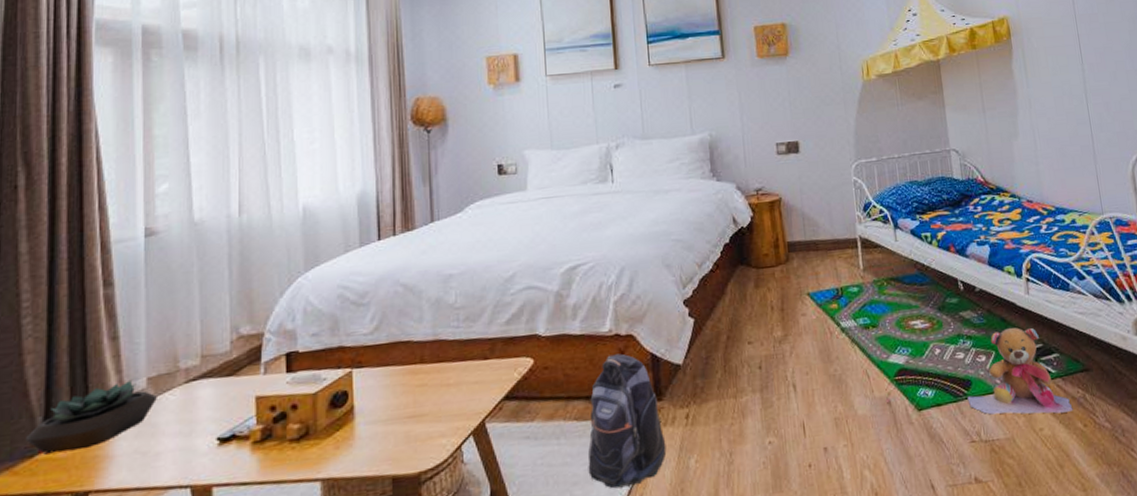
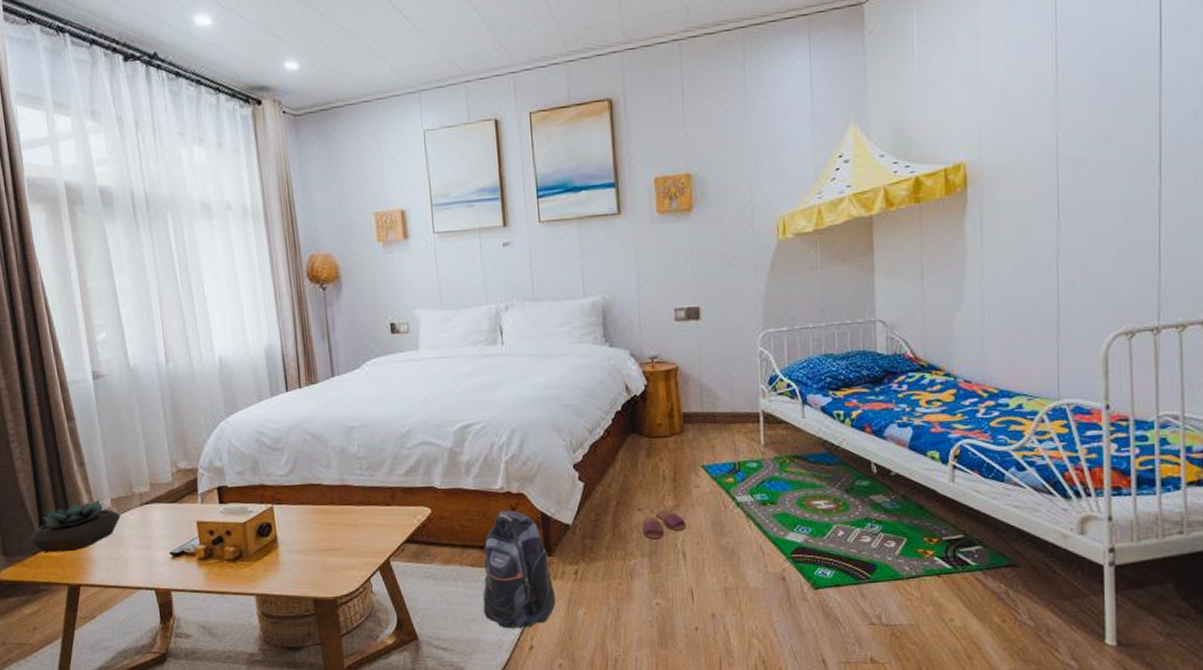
slippers: none [753,341,795,374] -> present [643,510,686,540]
teddy bear: present [967,327,1074,415] -> none [870,515,992,606]

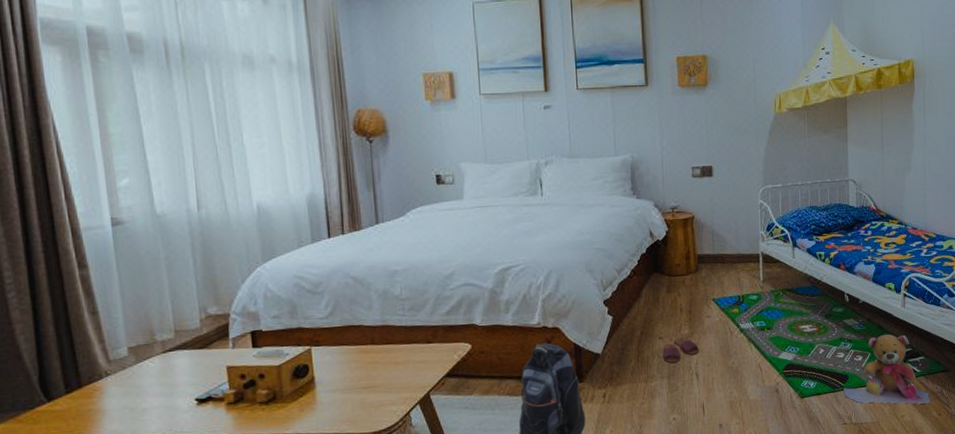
succulent plant: present [29,500,121,553] -> none [25,349,139,407]
teddy bear: none [870,515,992,606] -> present [843,334,931,404]

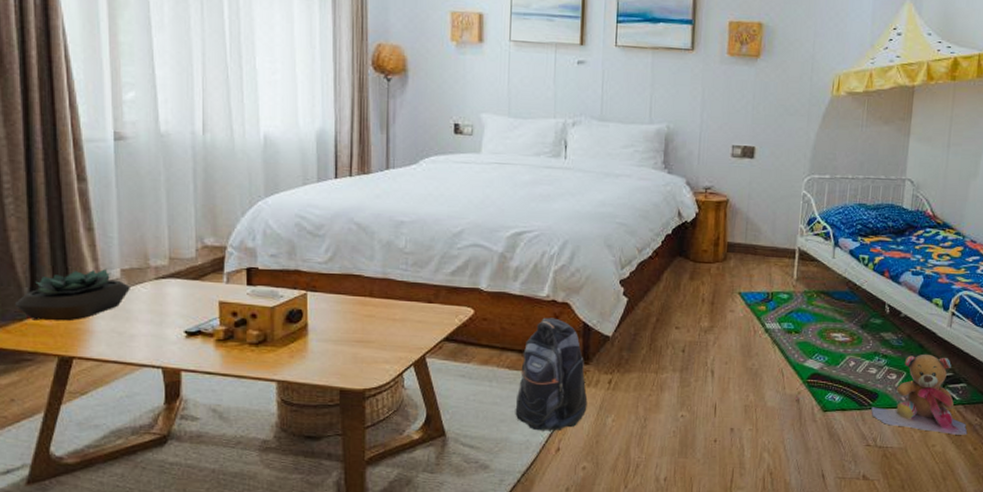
succulent plant: none [25,349,139,407] -> present [15,269,130,321]
slippers: present [663,337,699,364] -> none [678,330,718,357]

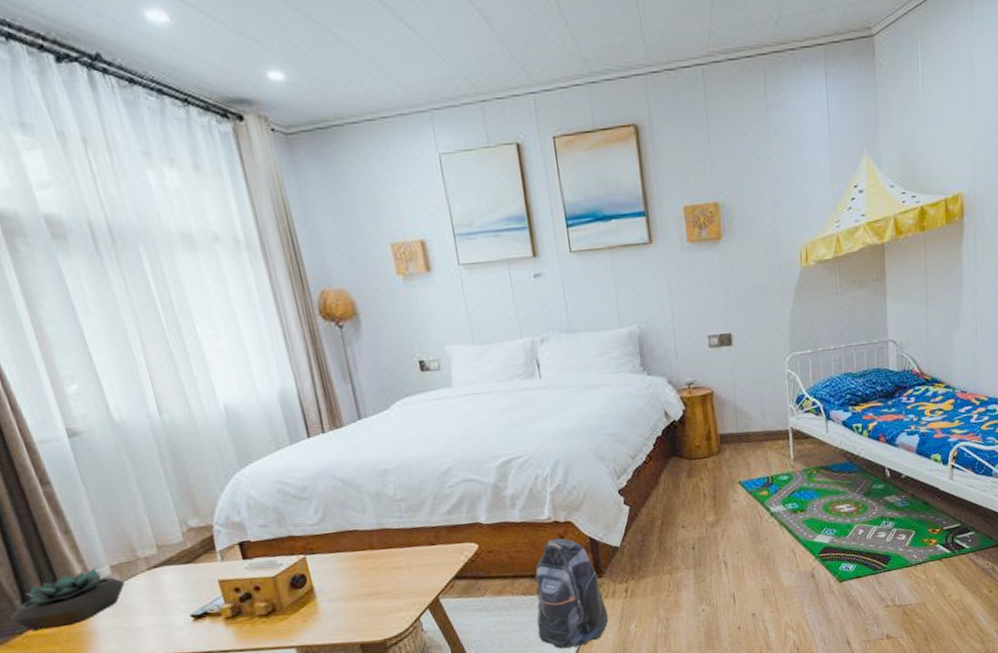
teddy bear: present [871,353,968,435] -> none [885,509,982,585]

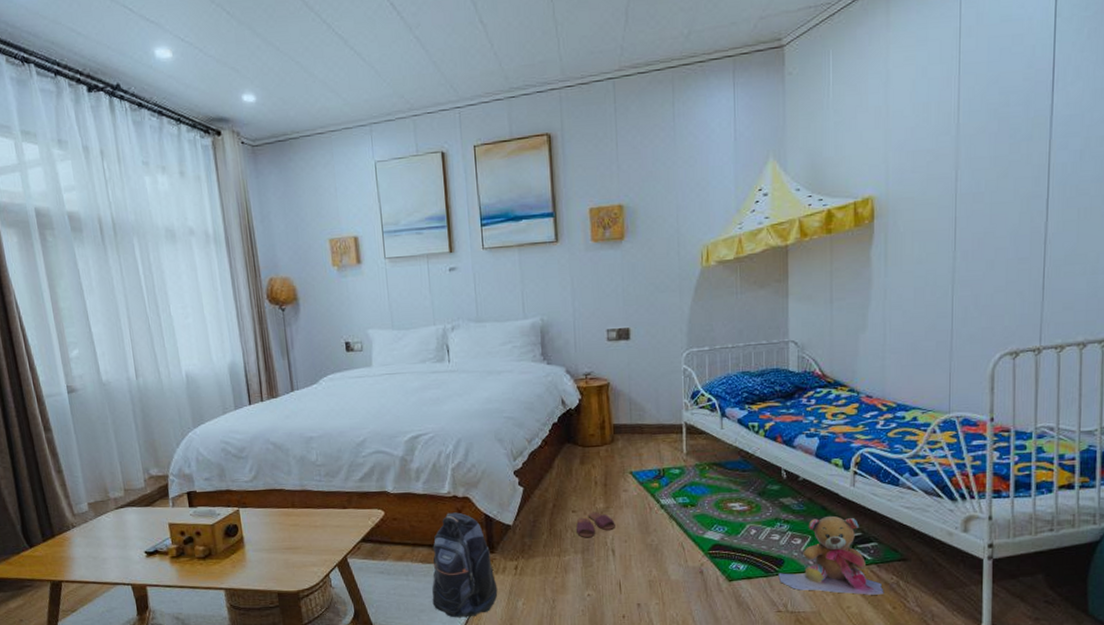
succulent plant: present [10,569,125,631] -> none [12,504,98,552]
slippers: none [687,525,727,553] -> present [576,511,615,538]
teddy bear: none [885,509,982,585] -> present [778,515,884,595]

